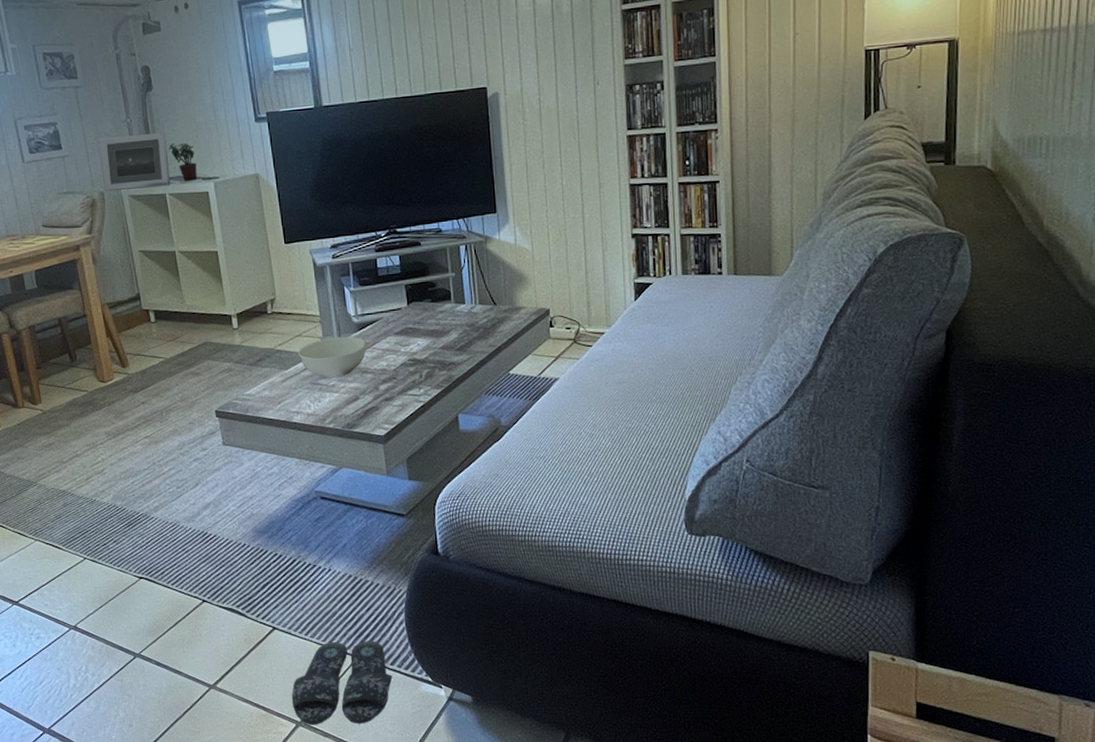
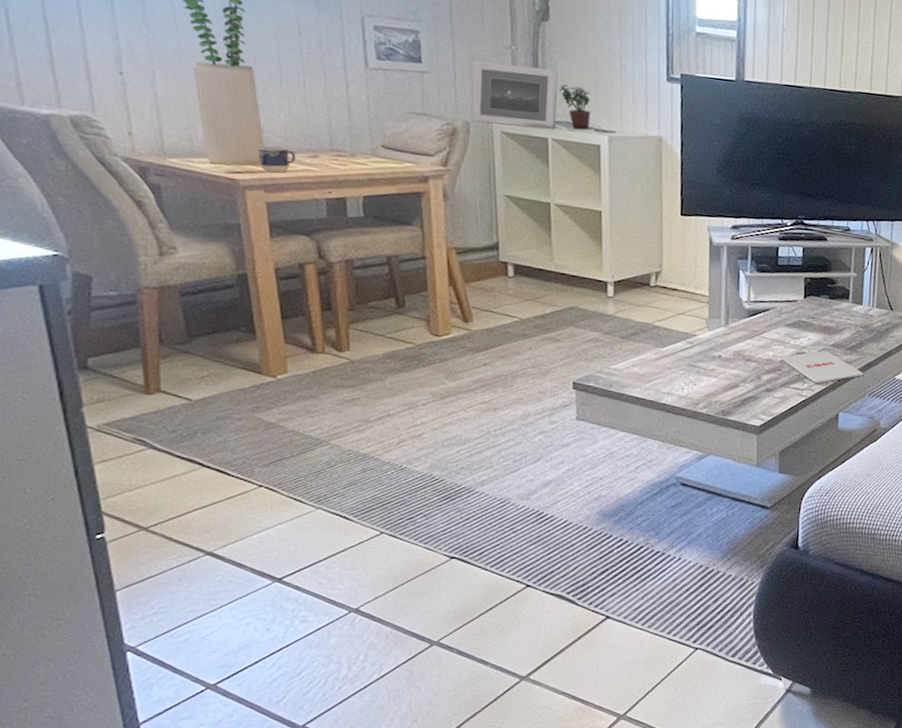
slippers: present [292,641,393,725] -> none [616,632,732,718]
bowl: present [298,336,367,378] -> none [678,320,755,362]
magazine: none [393,353,477,388] -> present [780,350,864,383]

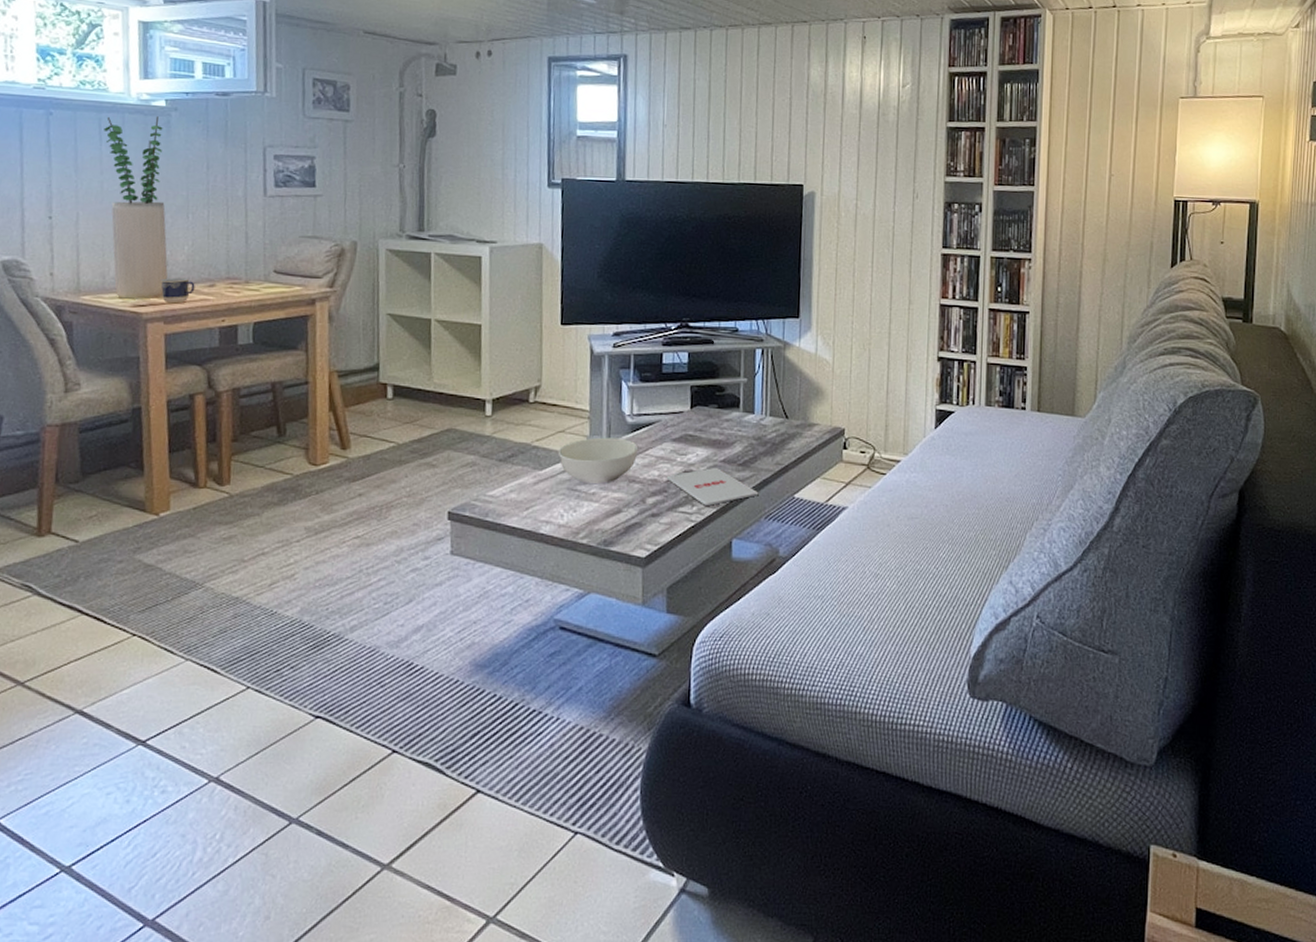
picture frame: present [472,61,558,131] -> none [359,181,442,245]
potted plant: present [558,84,590,130] -> none [442,198,473,242]
bowl: none [678,320,755,362] -> present [557,437,639,485]

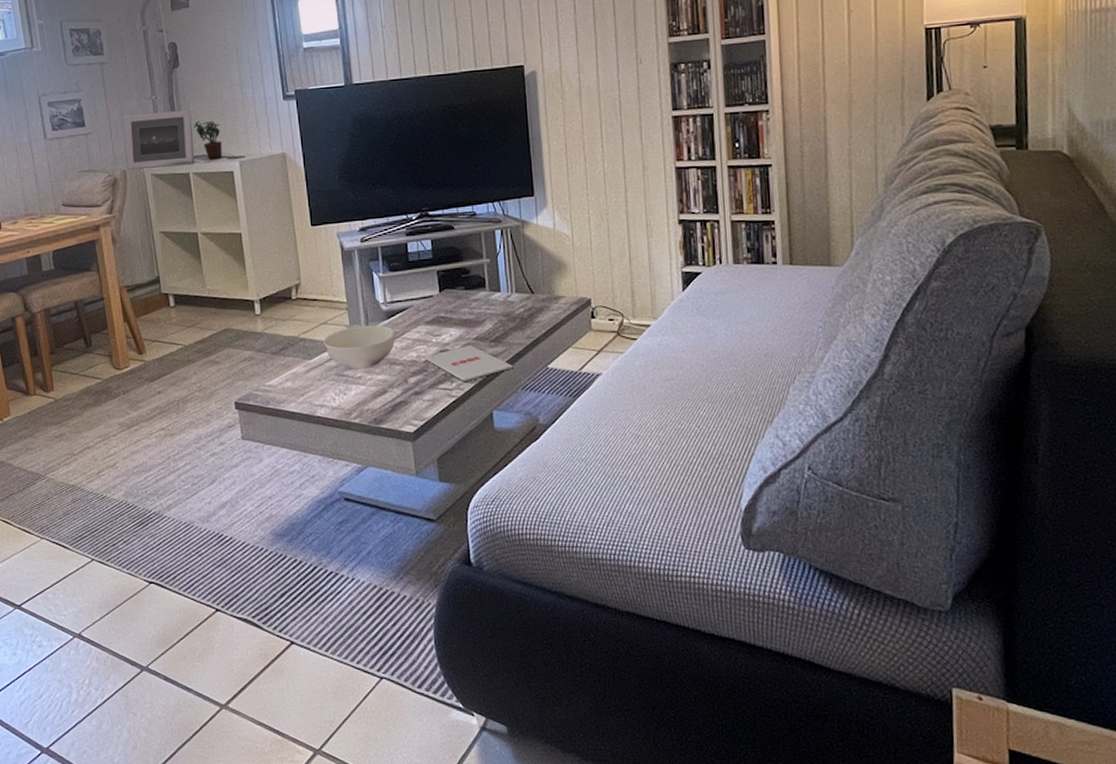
picture frame: none [359,181,442,245] -> present [124,109,195,171]
potted plant: none [442,198,473,242] -> present [193,121,223,160]

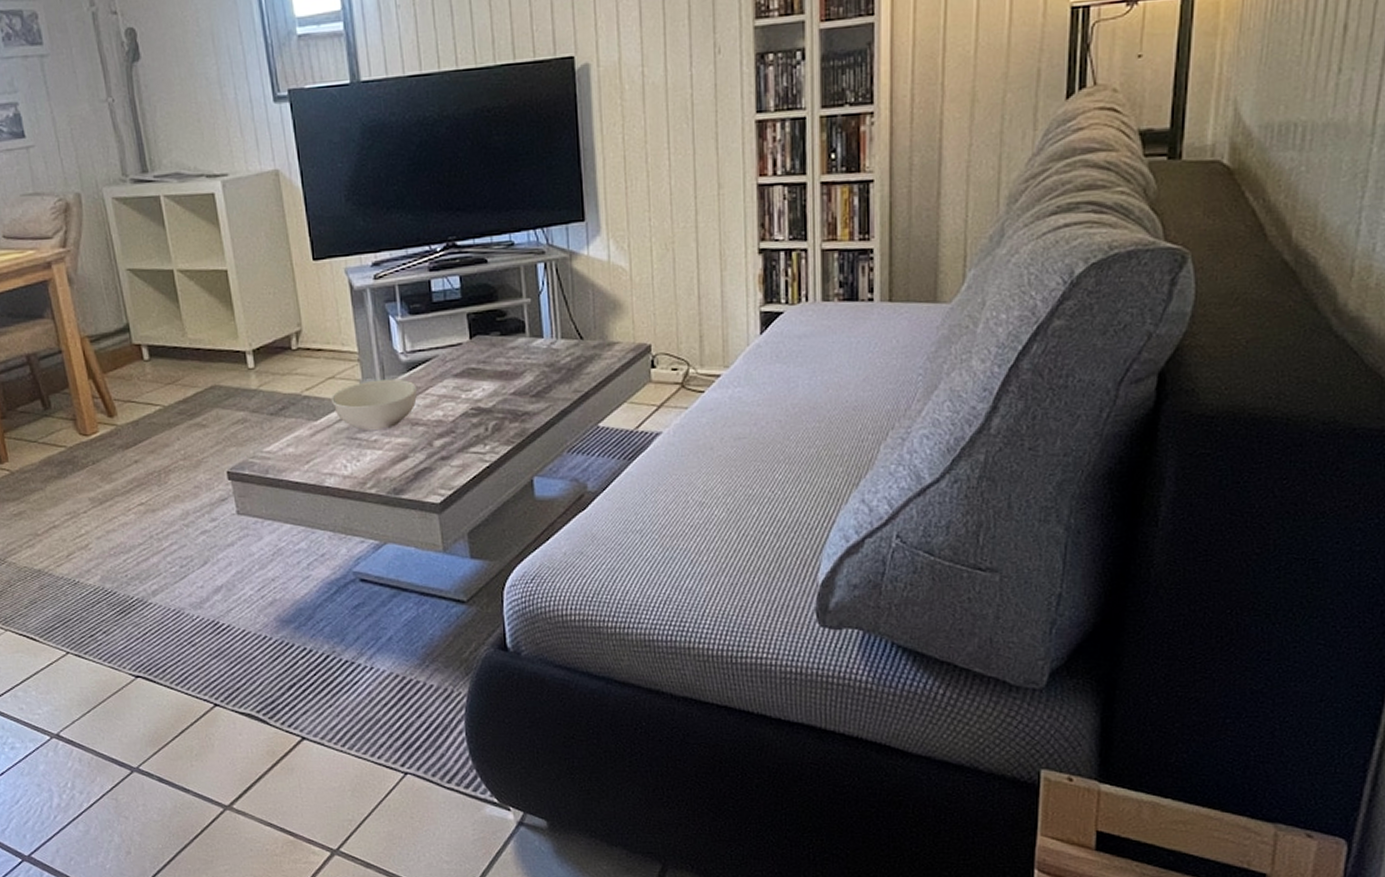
picture frame: present [124,109,195,171] -> none [73,115,166,193]
potted plant: present [193,121,223,160] -> none [162,130,200,180]
magazine: present [424,344,513,381] -> none [452,401,558,444]

